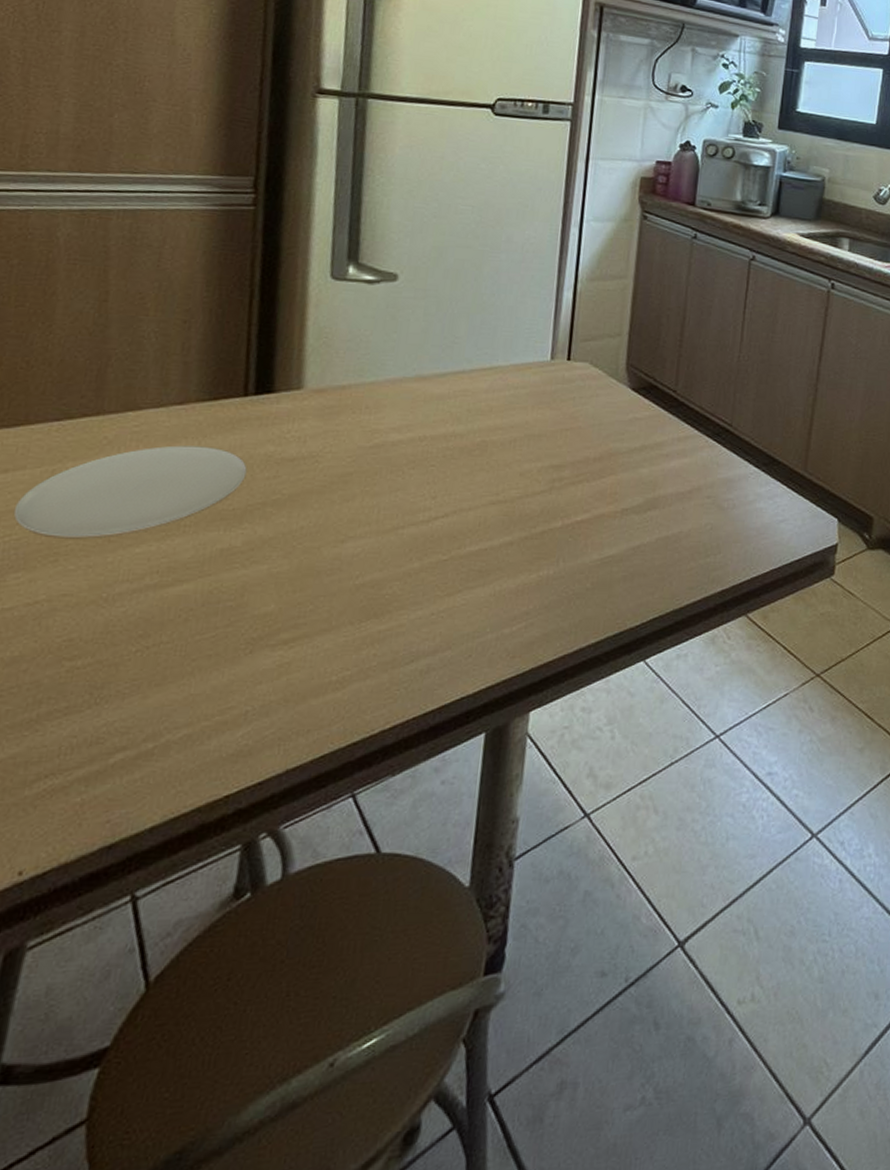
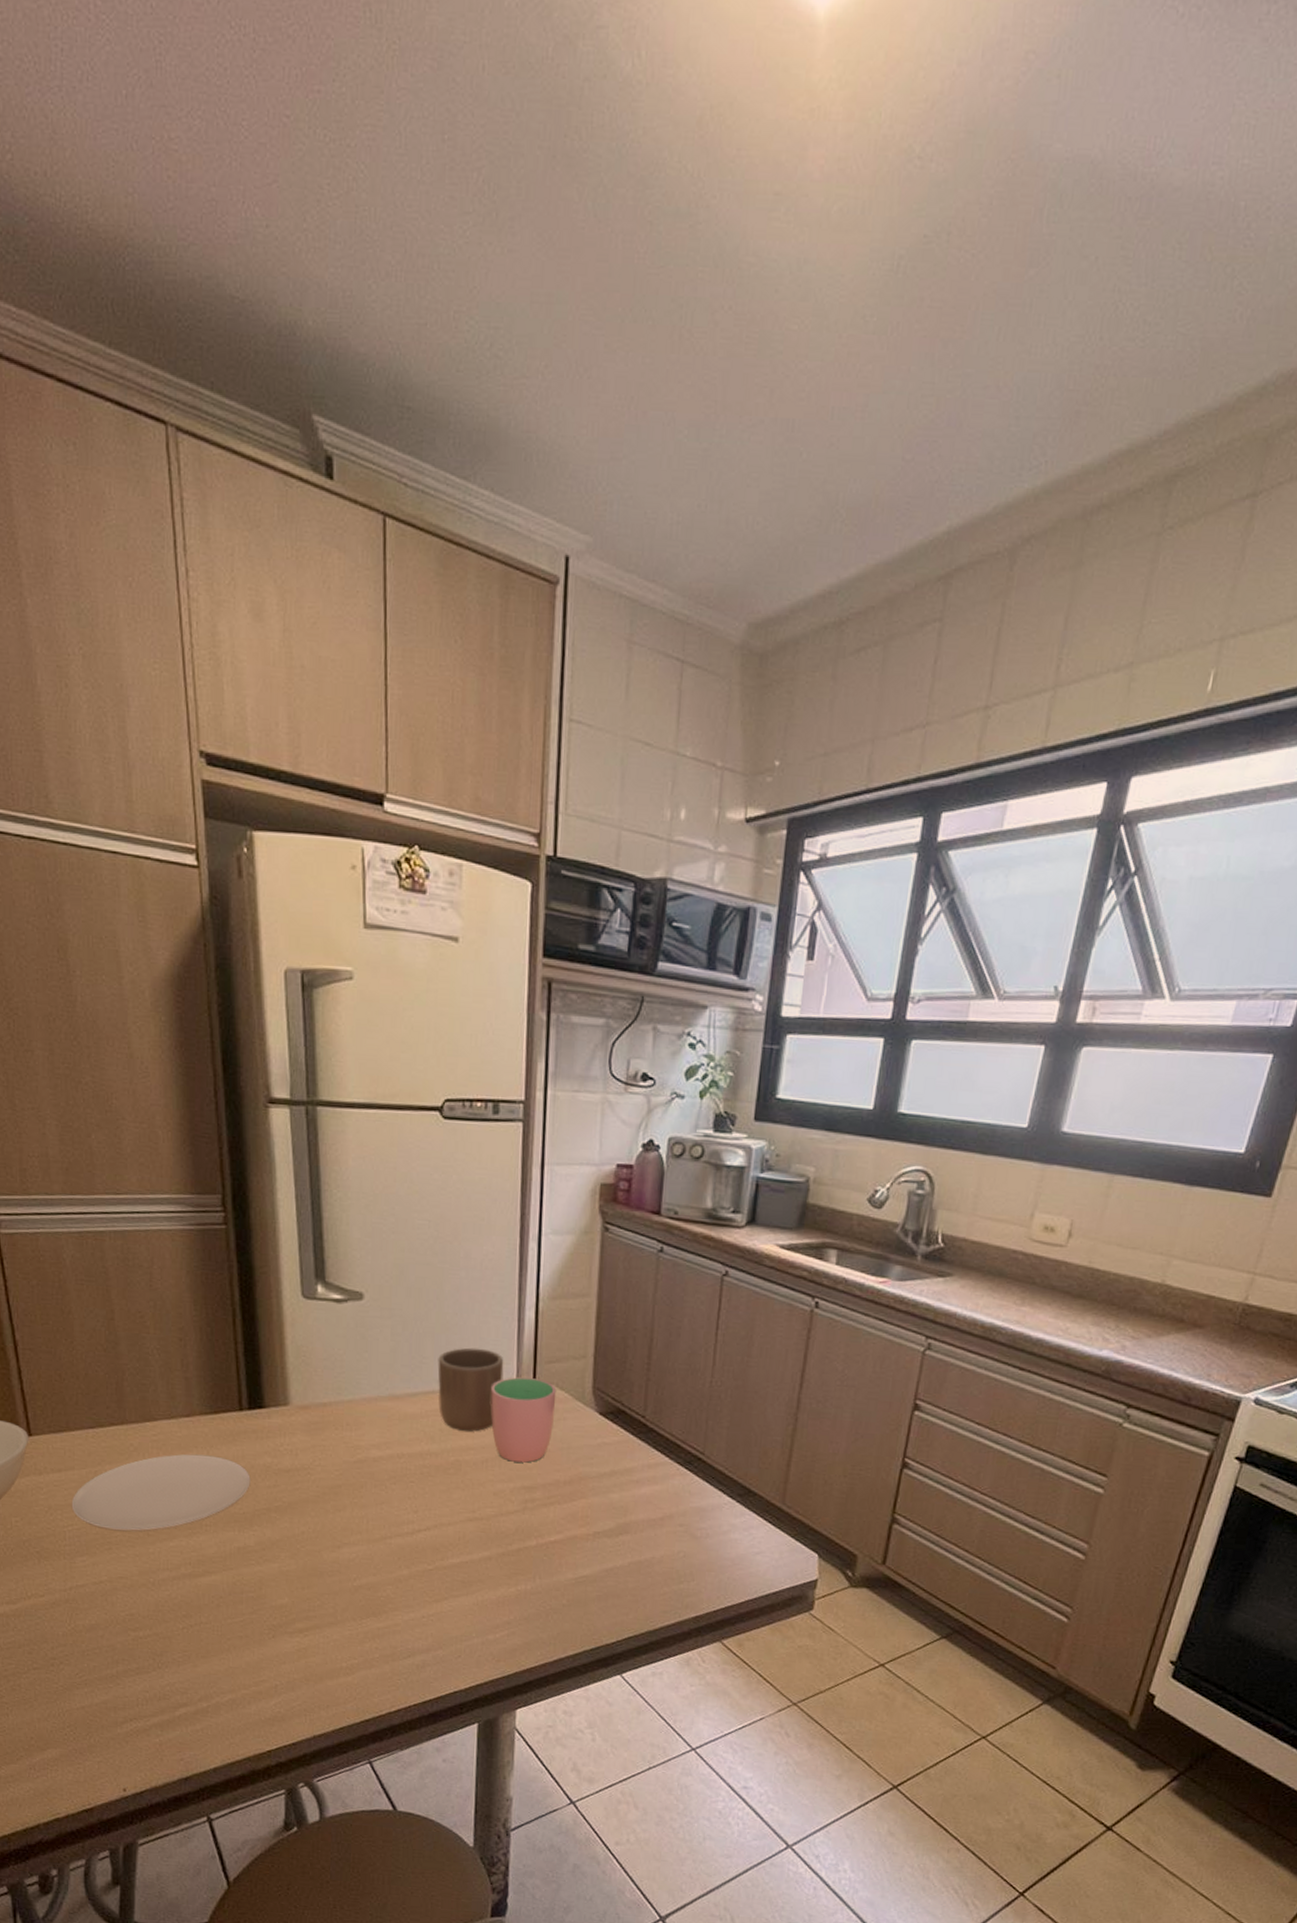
mug: none [468,327,540,411] -> present [437,1347,504,1431]
cup: none [522,355,591,441] -> present [490,1376,557,1463]

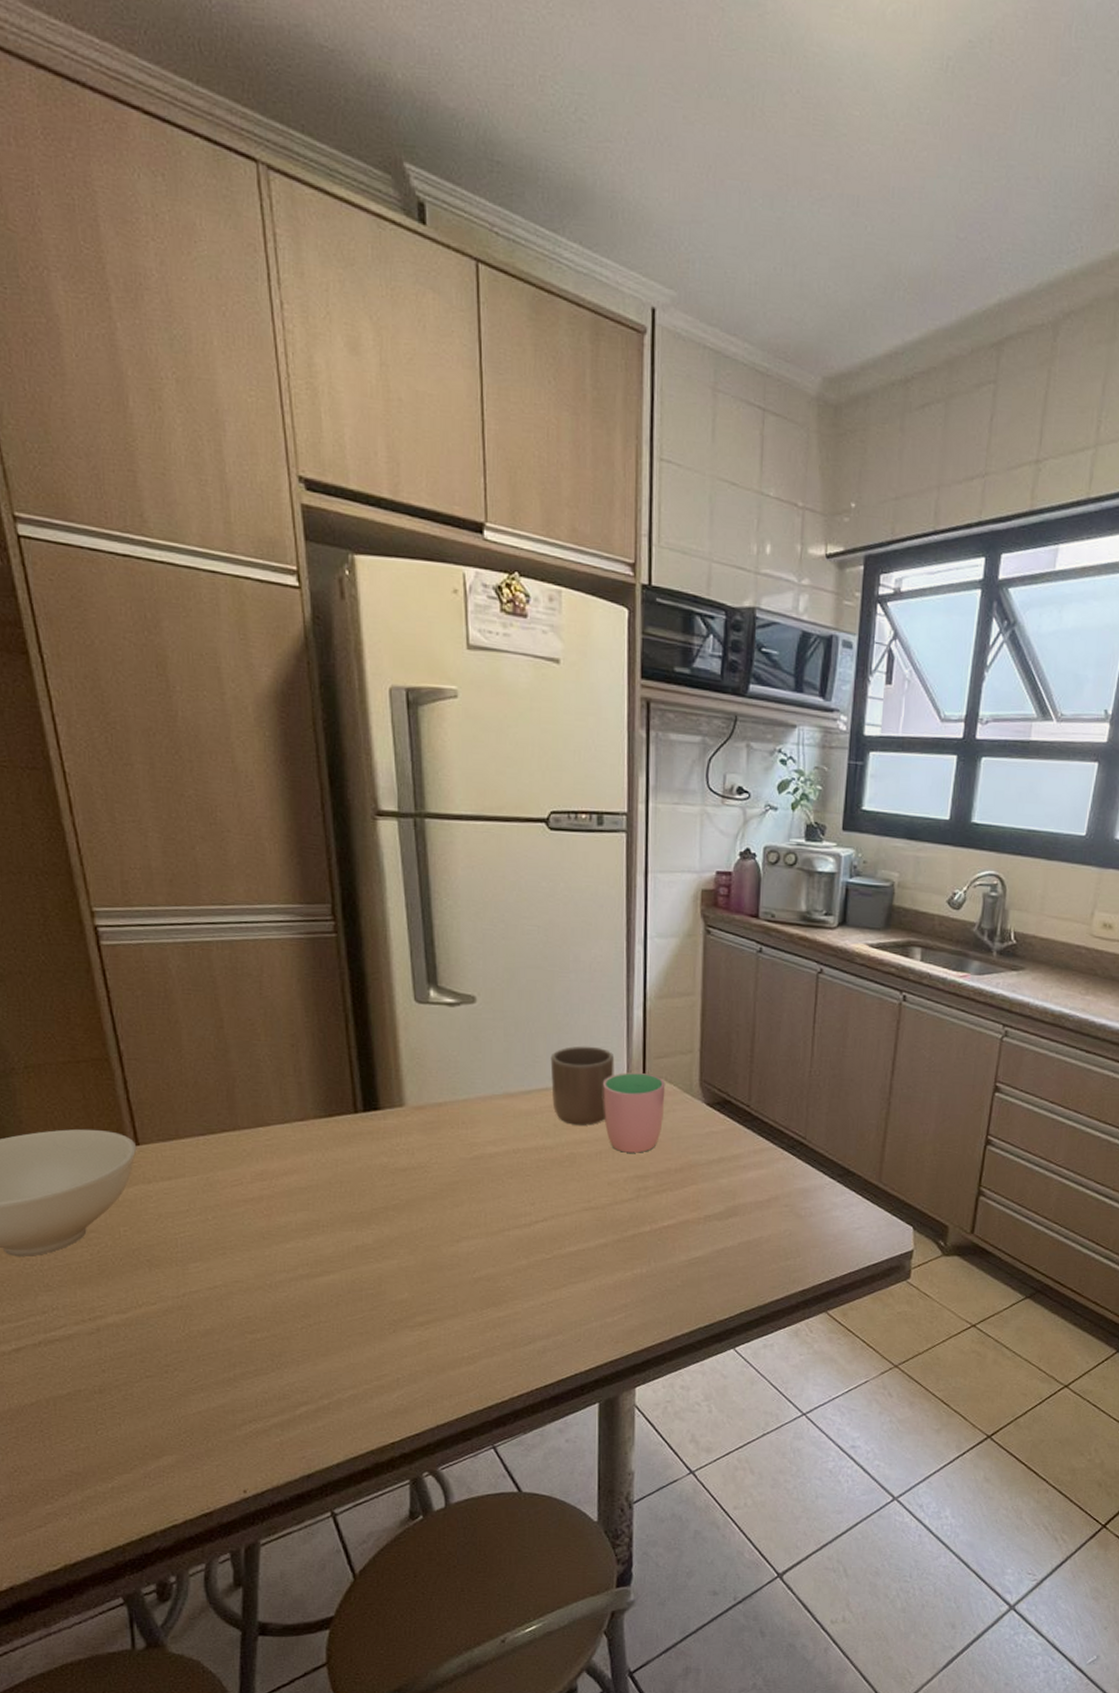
plate: present [71,1454,251,1532] -> none [182,1157,367,1236]

